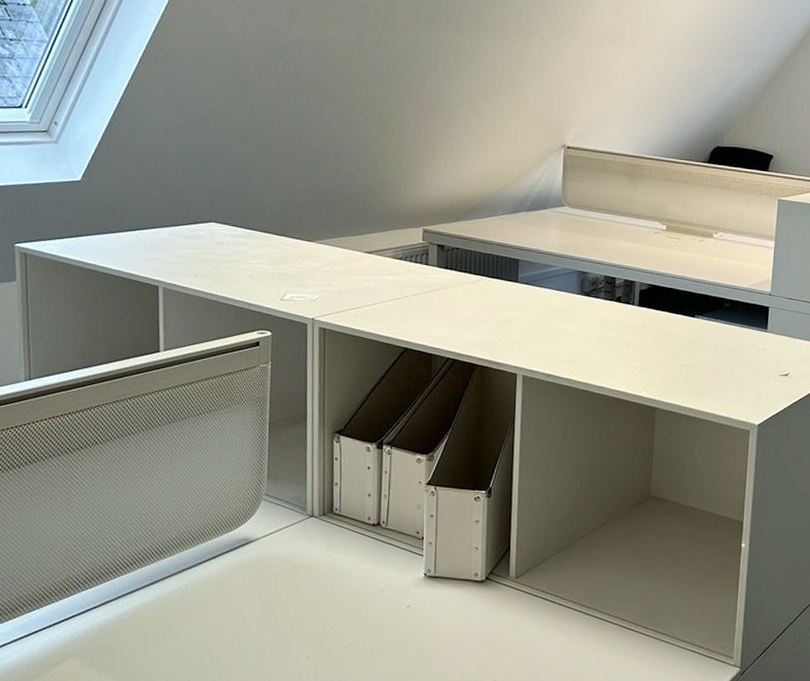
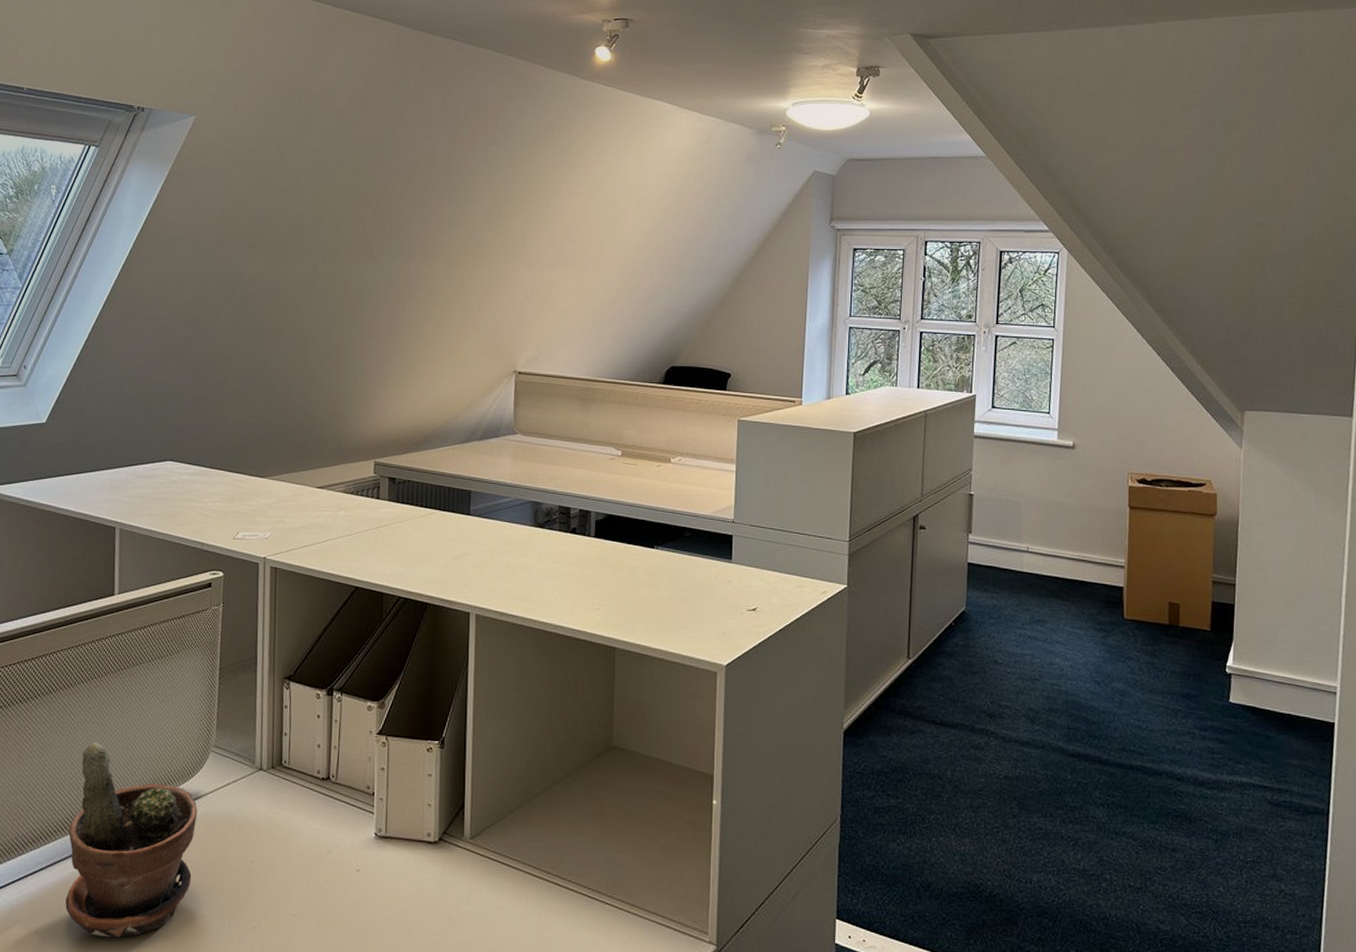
potted plant: none [120,491,250,668] -> present [65,742,198,938]

